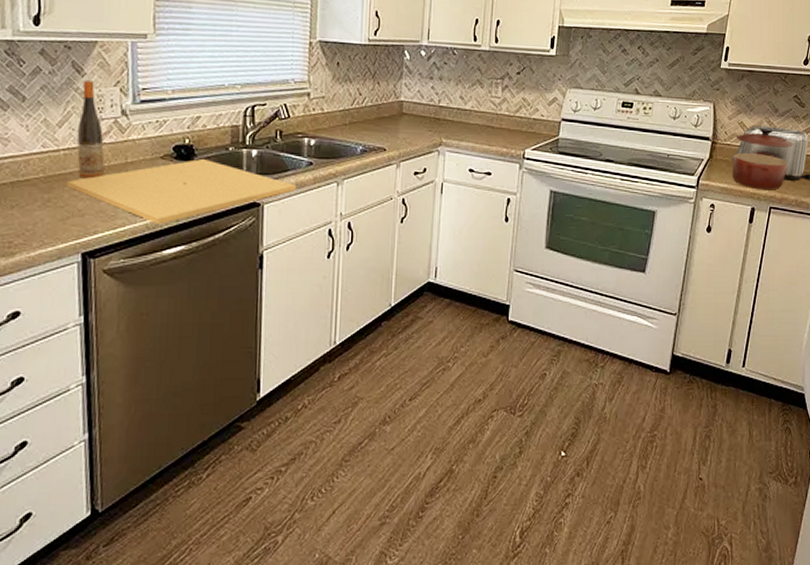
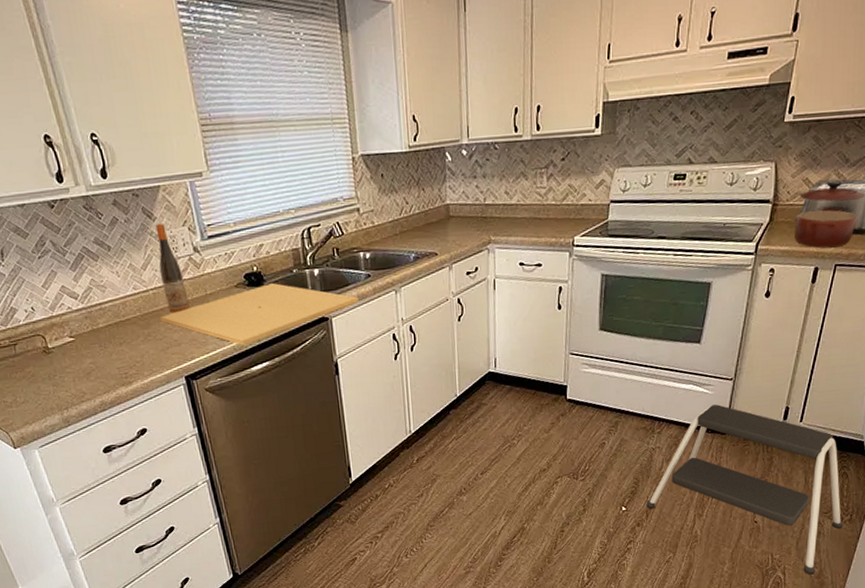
step stool: none [587,341,789,547] -> present [646,404,843,575]

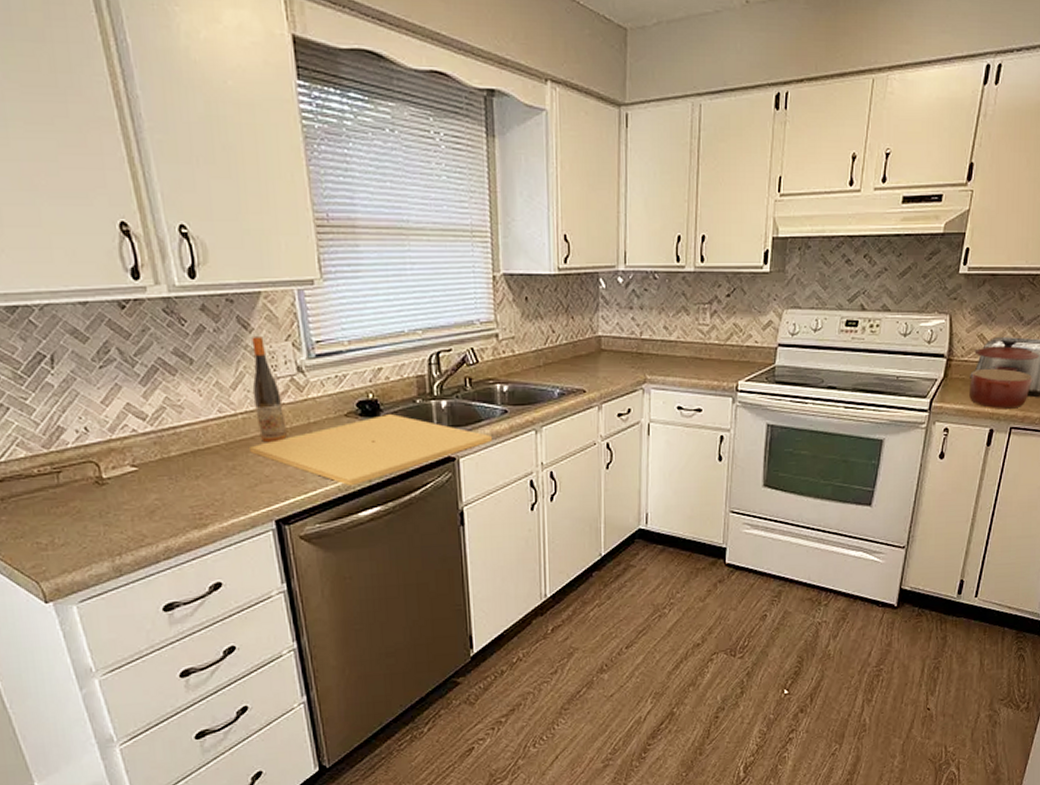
step stool: present [646,404,843,575] -> none [810,575,1020,771]

